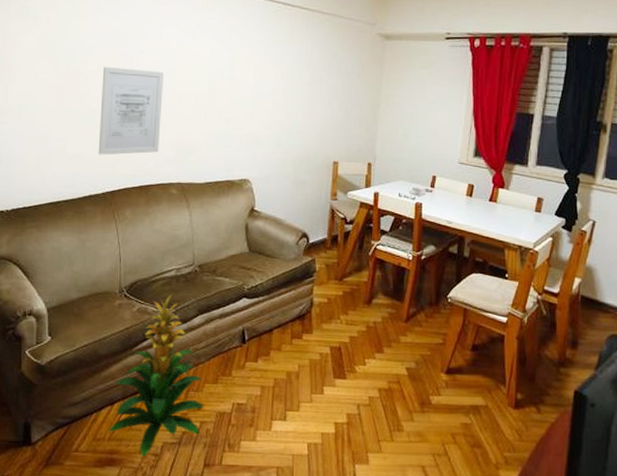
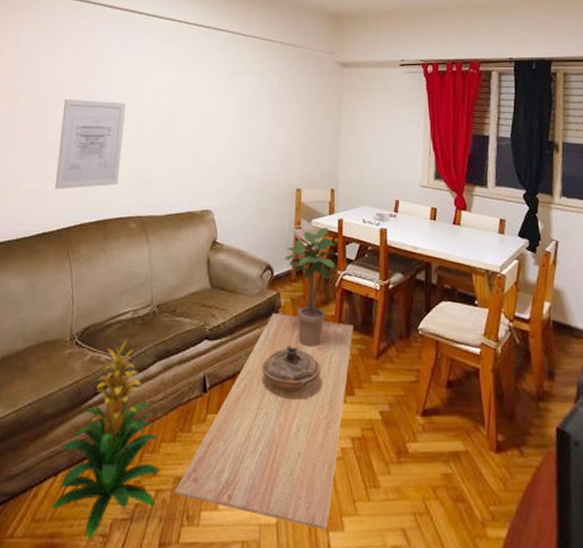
coffee table: none [218,277,385,462] -> present [175,313,353,530]
decorative bowl: none [297,305,352,344] -> present [262,344,321,389]
potted plant: none [320,199,370,309] -> present [284,227,335,347]

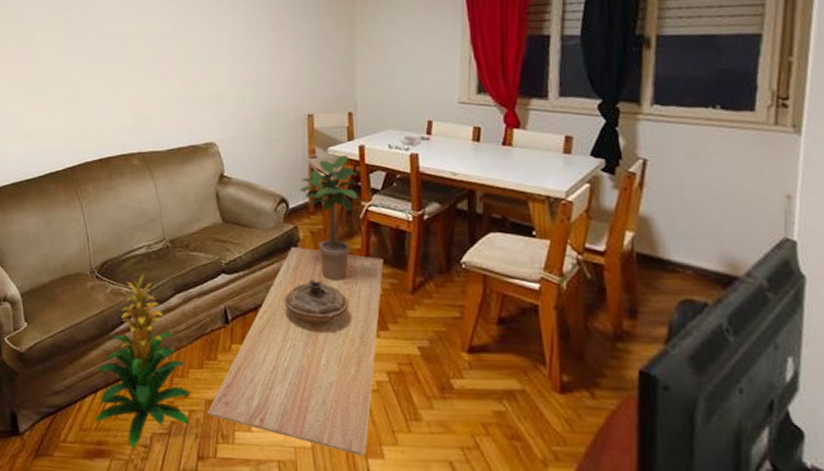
wall art: present [54,98,127,189] -> none [50,34,116,130]

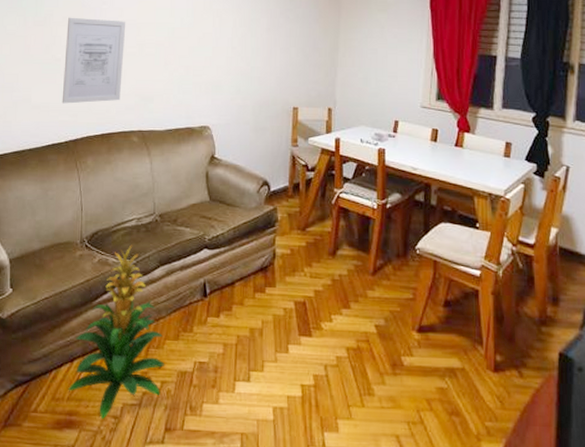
wall art: none [50,34,116,130] -> present [62,17,126,104]
coffee table: present [208,247,384,456] -> none [179,227,350,430]
decorative bowl: present [284,278,349,322] -> none [259,257,317,299]
potted plant: present [300,154,357,281] -> none [281,145,332,260]

